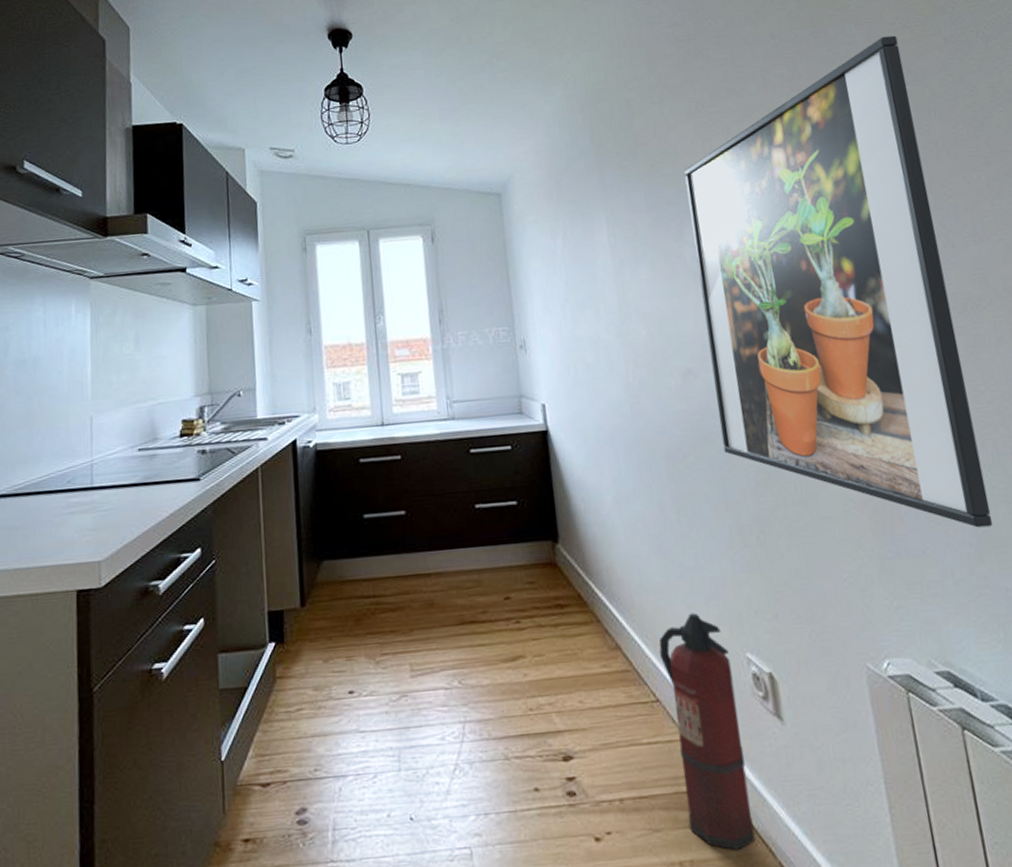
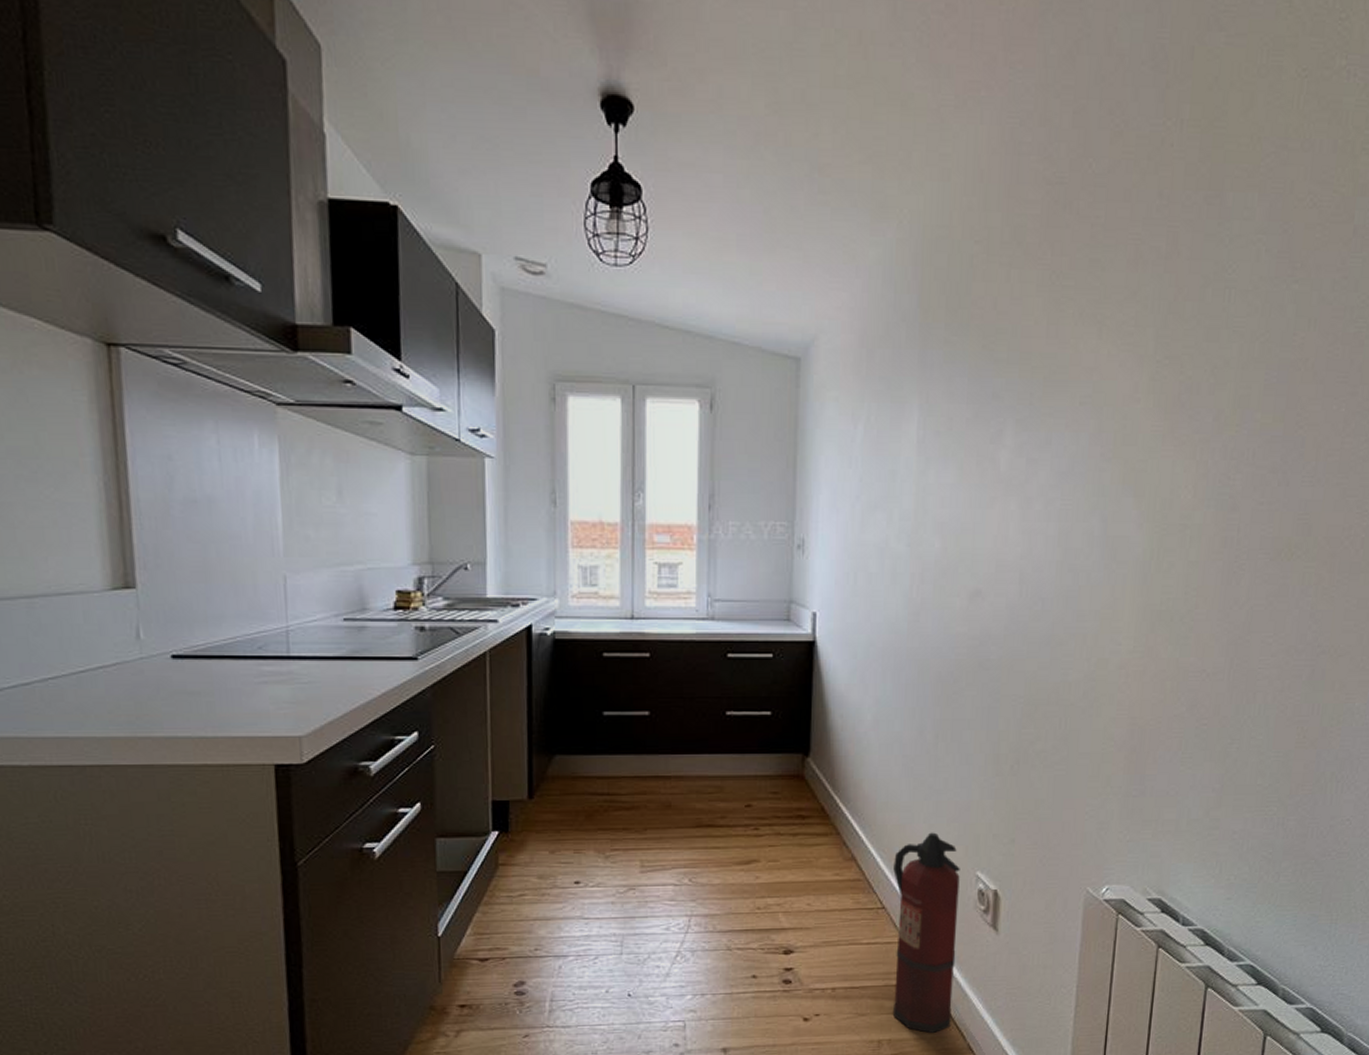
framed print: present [684,35,993,528] -> none [997,215,1302,775]

